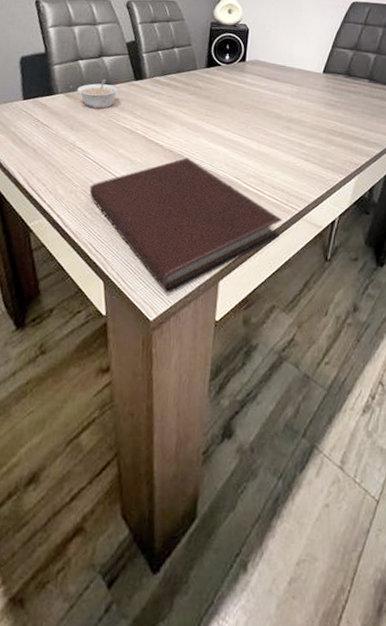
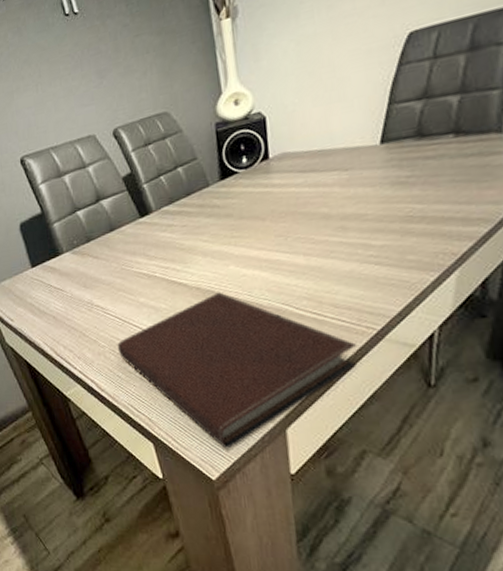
legume: present [77,78,119,109] -> none [82,224,126,260]

